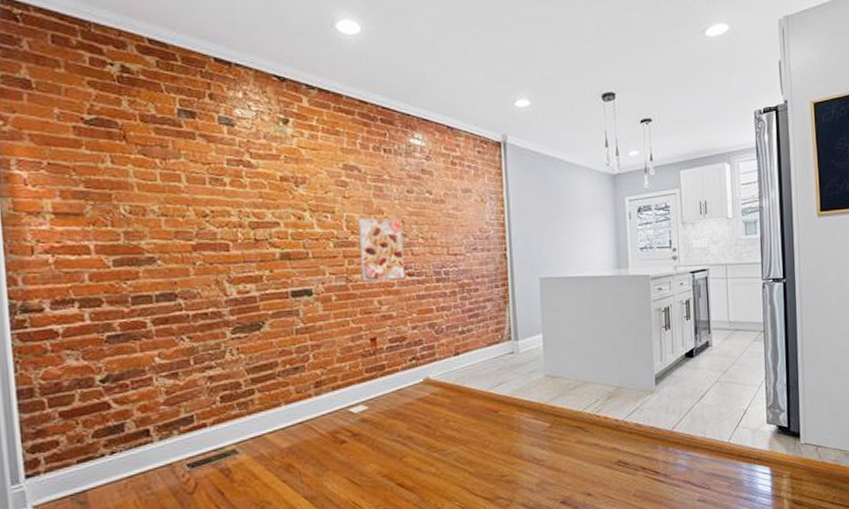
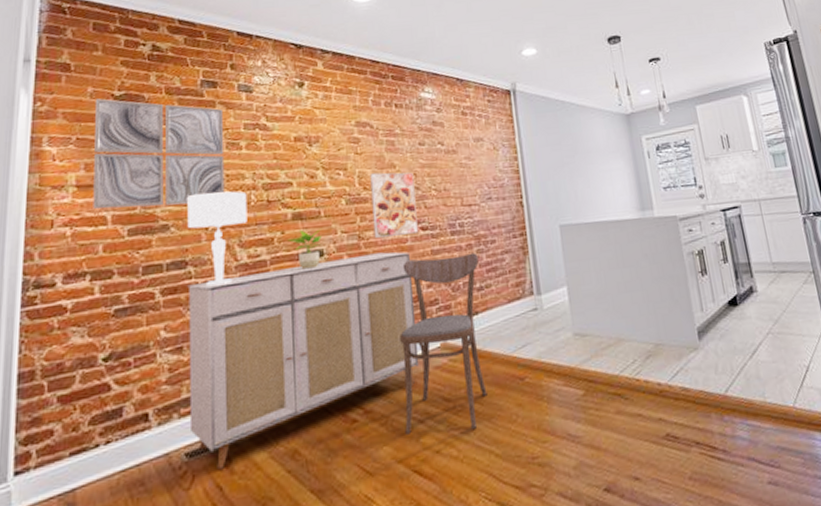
wall art: none [63,122,211,239] -> present [93,98,225,209]
table lamp: none [172,227,235,318] -> present [187,191,247,286]
sideboard: none [178,294,404,479] -> present [187,252,420,471]
potted plant: none [276,269,310,307] -> present [287,229,322,270]
dining chair: none [385,299,464,455] -> present [400,252,488,435]

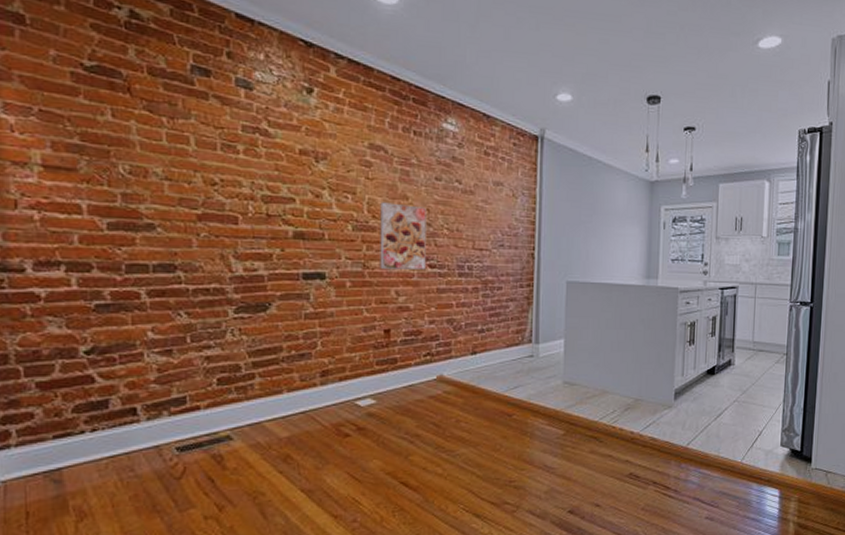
wall art: present [93,98,225,209] -> none [59,66,219,206]
table lamp: present [187,191,247,286] -> none [176,195,244,294]
sideboard: present [187,252,420,471] -> none [177,284,416,466]
potted plant: present [287,229,322,270] -> none [287,249,324,290]
dining chair: present [400,252,488,435] -> none [395,295,483,454]

